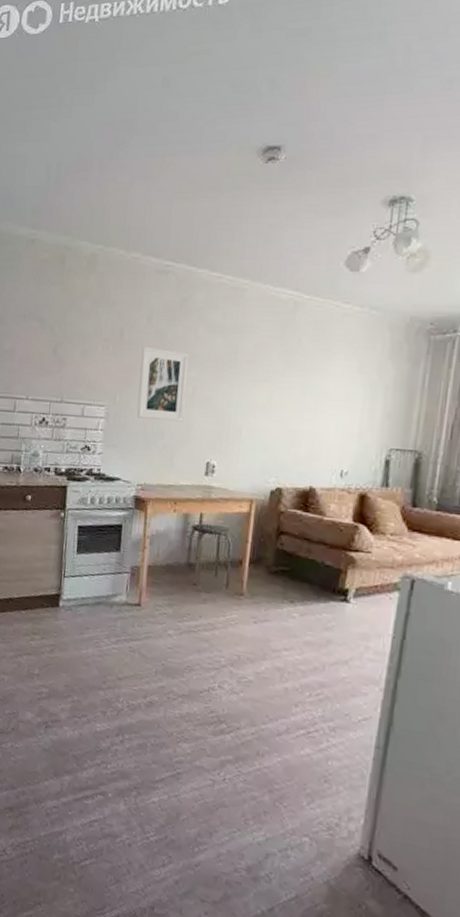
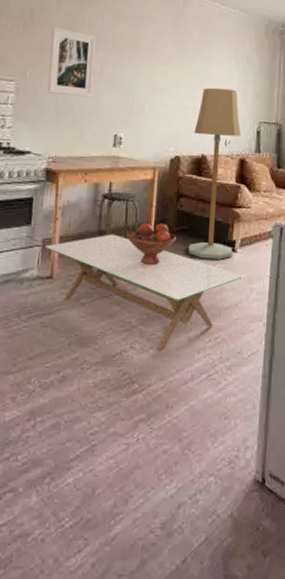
coffee table: none [133,567,358,695] -> present [45,234,244,350]
fruit bowl: none [218,559,275,606] -> present [127,223,177,266]
floor lamp: none [288,407,363,609] -> present [188,87,241,260]

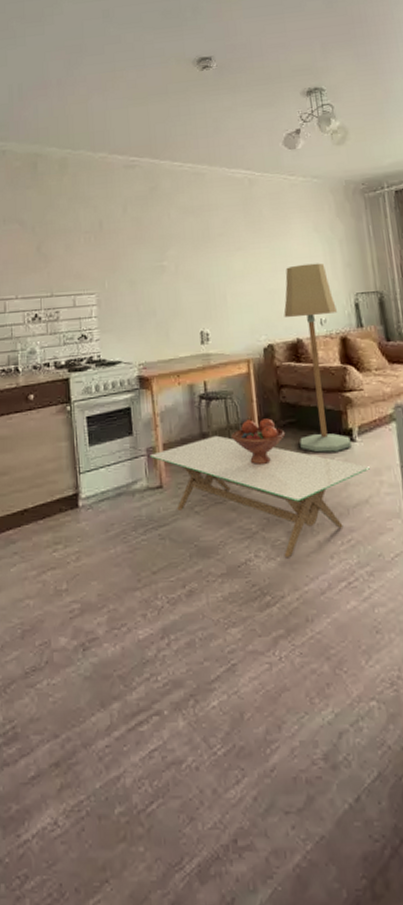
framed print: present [47,26,97,98] -> none [121,233,172,300]

